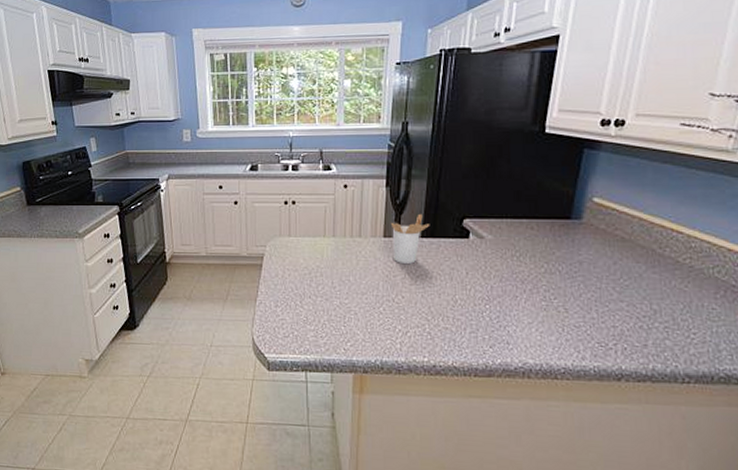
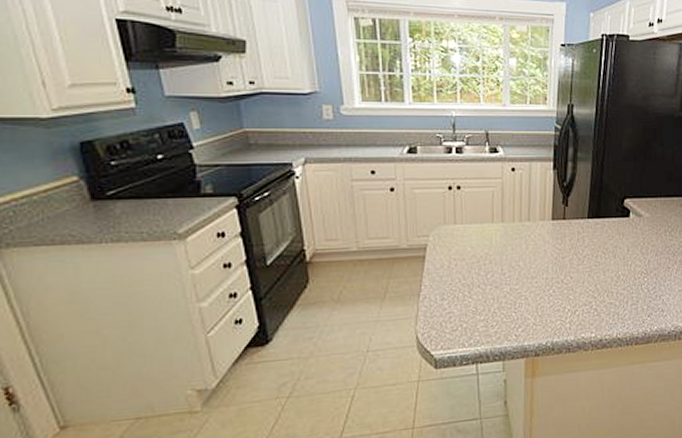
utensil holder: present [390,213,430,264] -> none [558,195,595,245]

